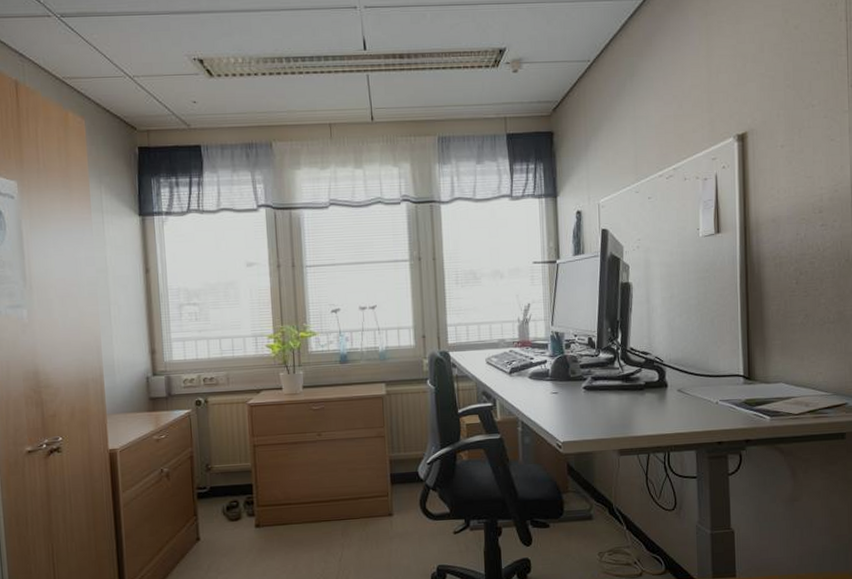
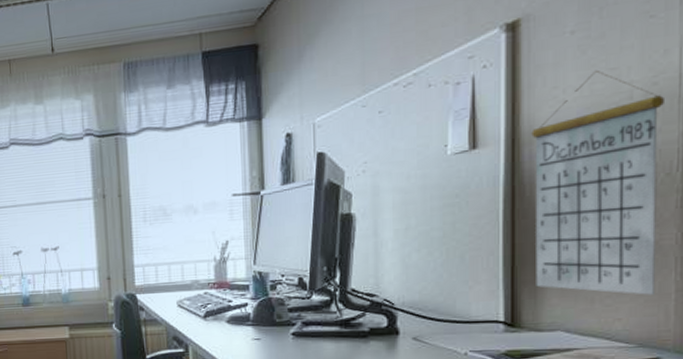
calendar: none [757,177,842,354] -> present [531,70,664,295]

